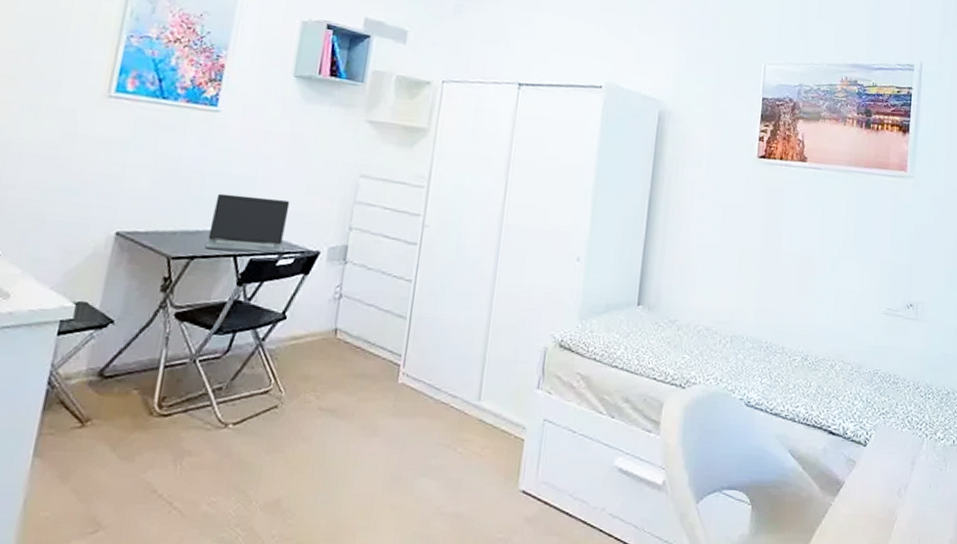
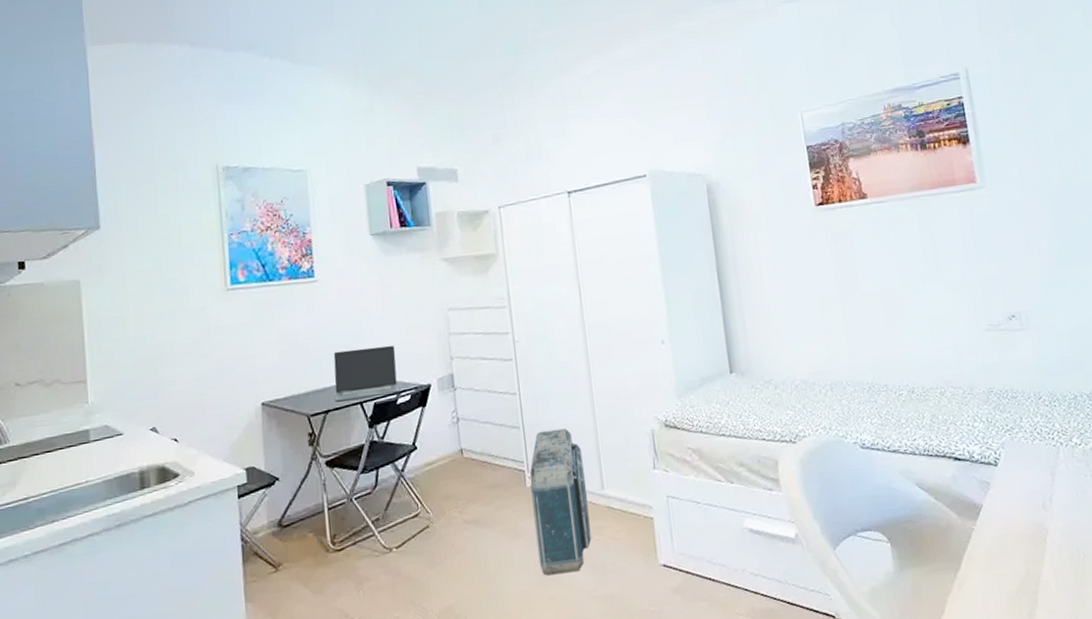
suitcase: none [390,326,467,484] -> present [530,428,592,576]

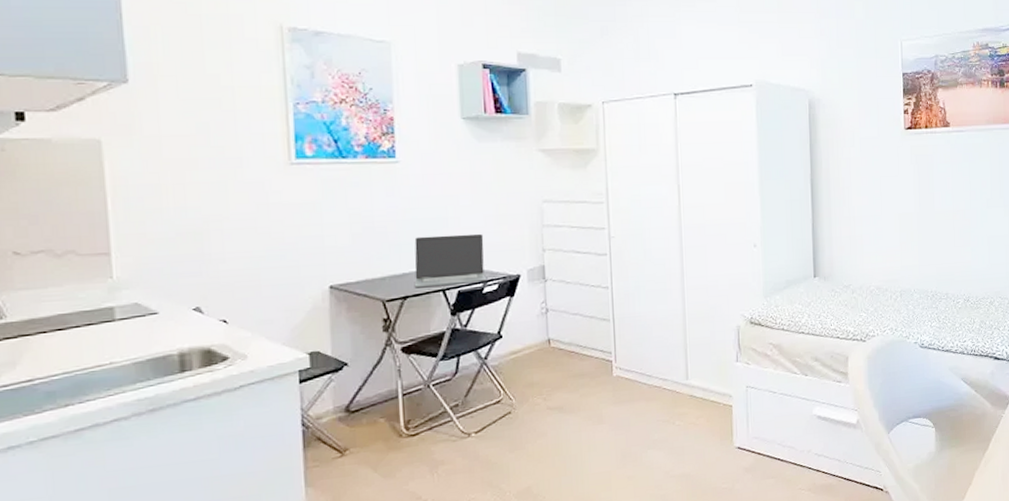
suitcase: present [530,428,592,576] -> none [617,322,673,458]

